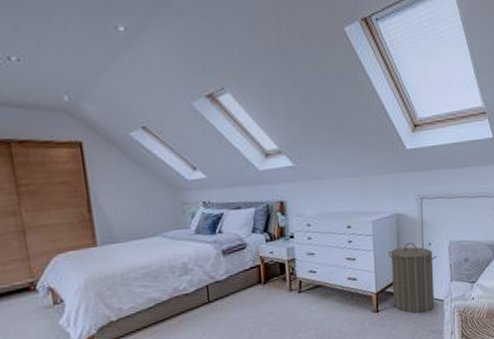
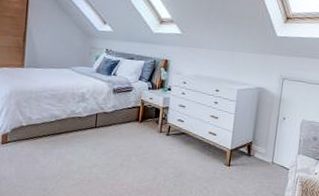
laundry hamper: present [387,242,437,314] -> none [244,113,289,176]

